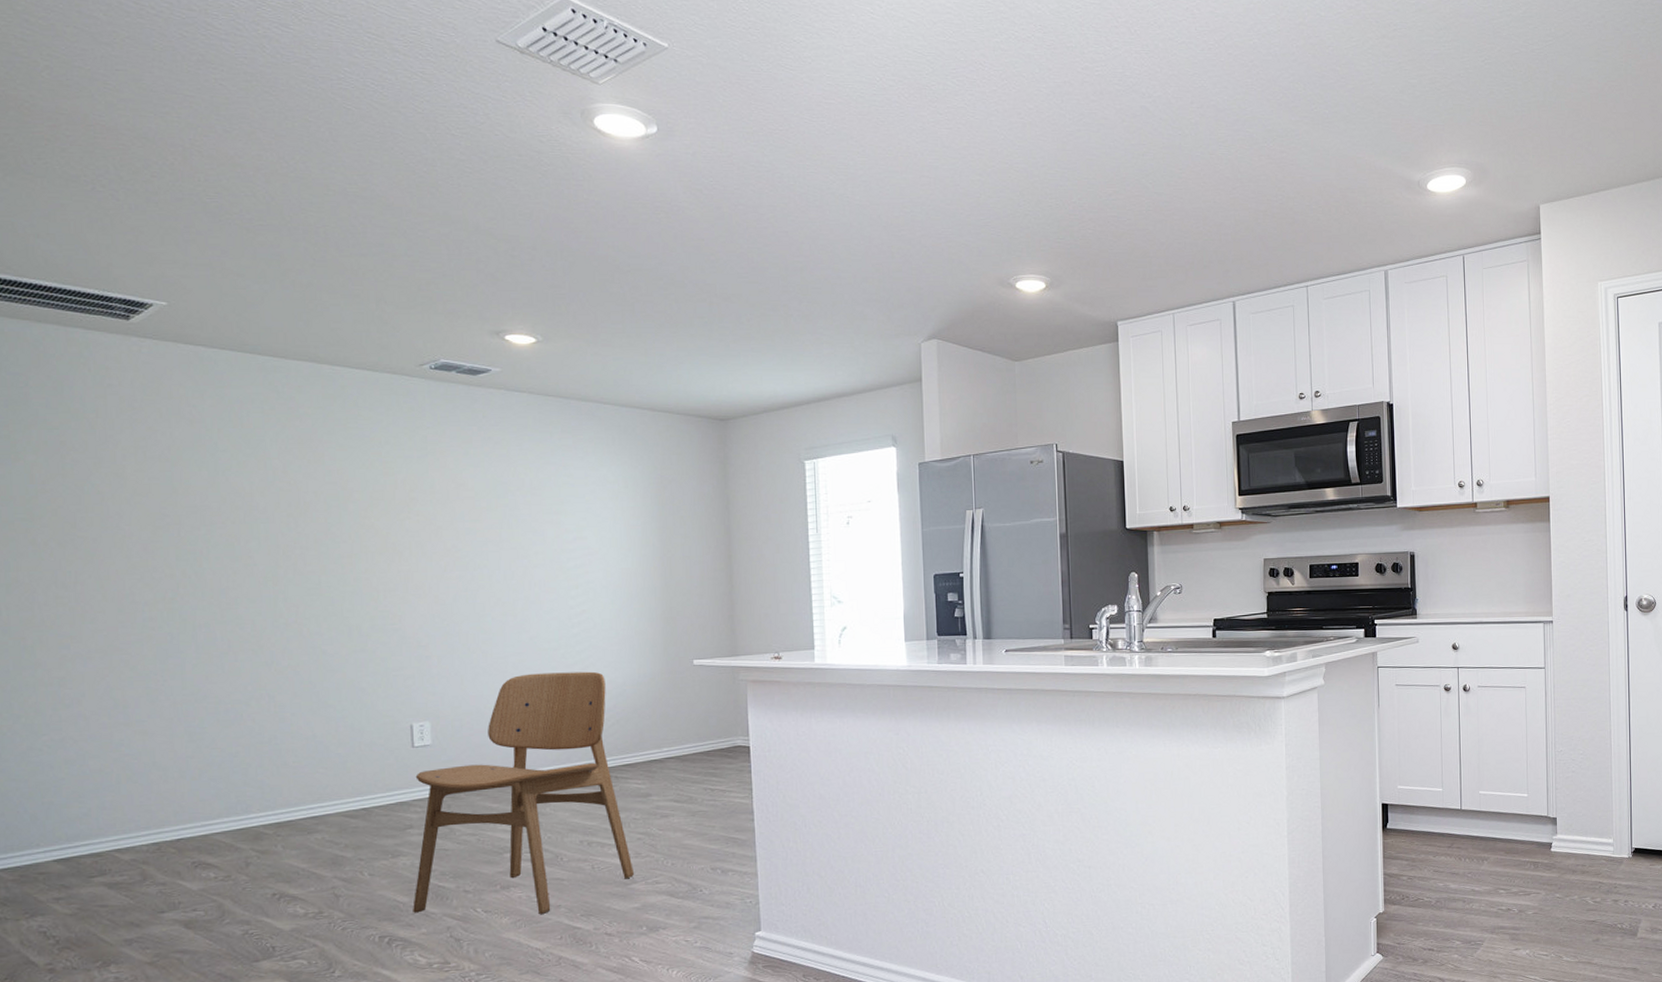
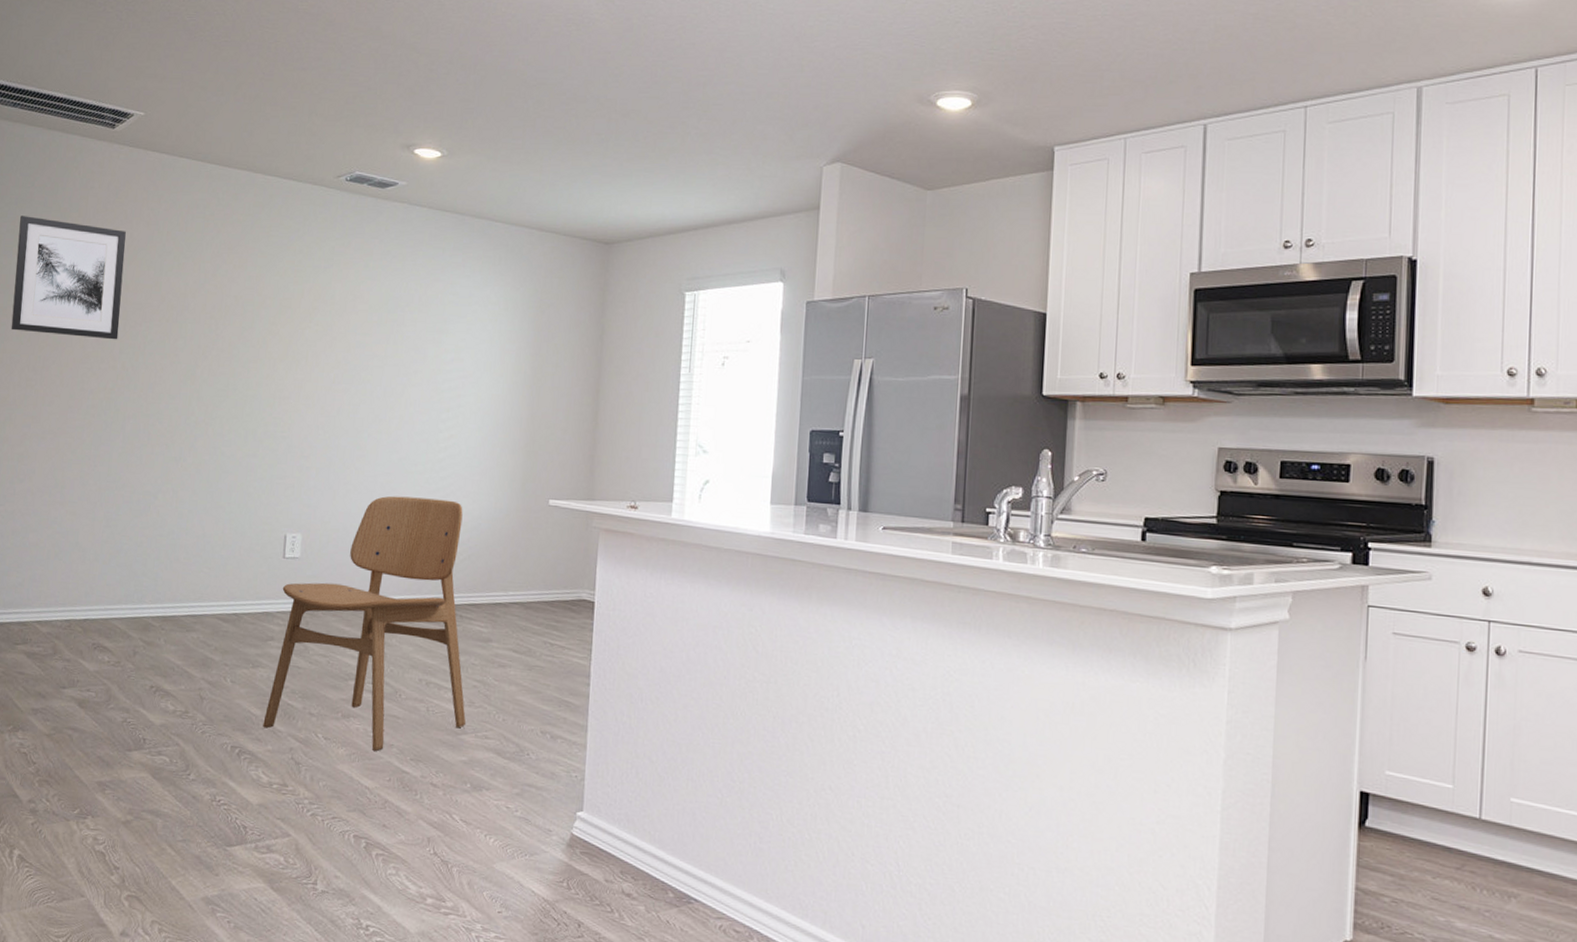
wall art: none [15,419,172,547] -> present [11,216,126,340]

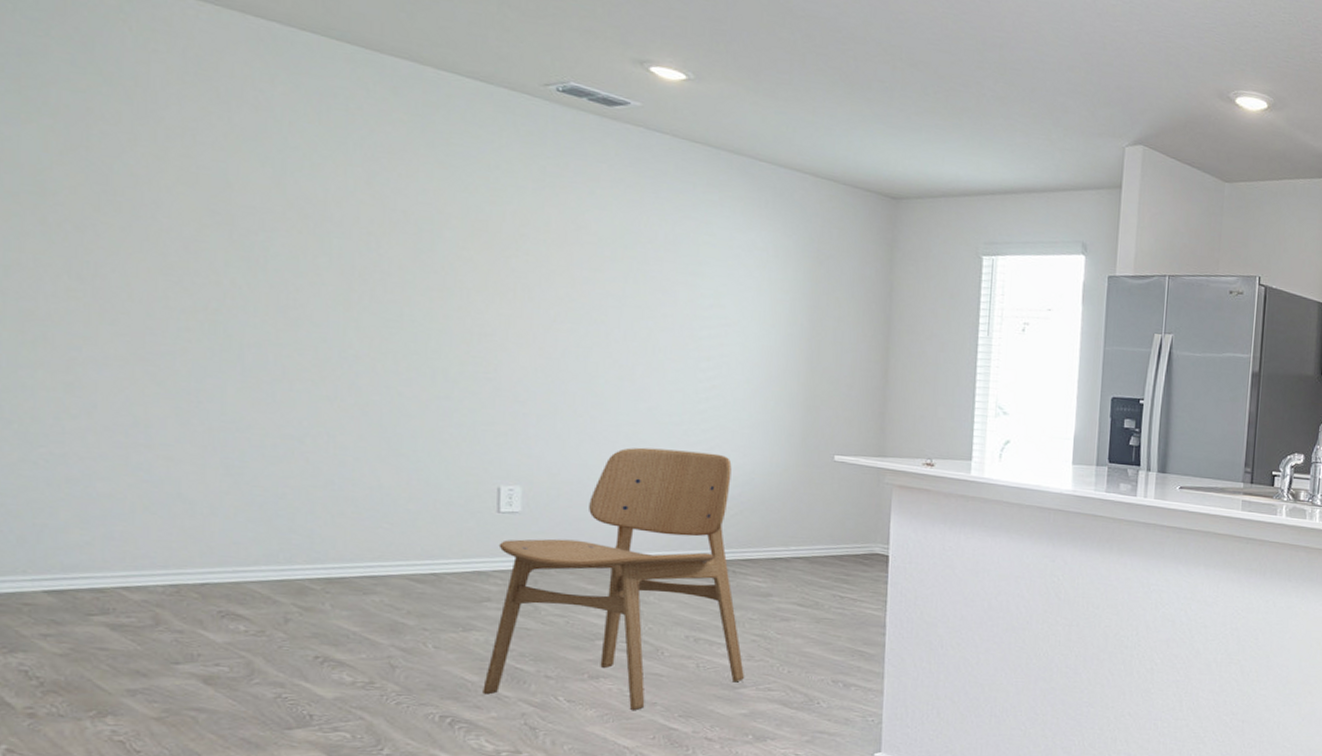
wall art: present [11,216,126,340] -> none [29,73,221,250]

